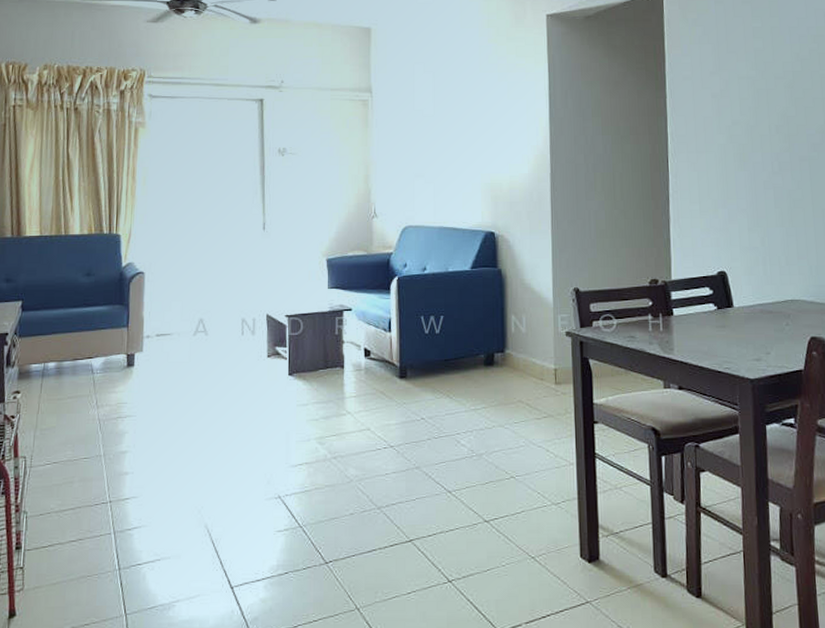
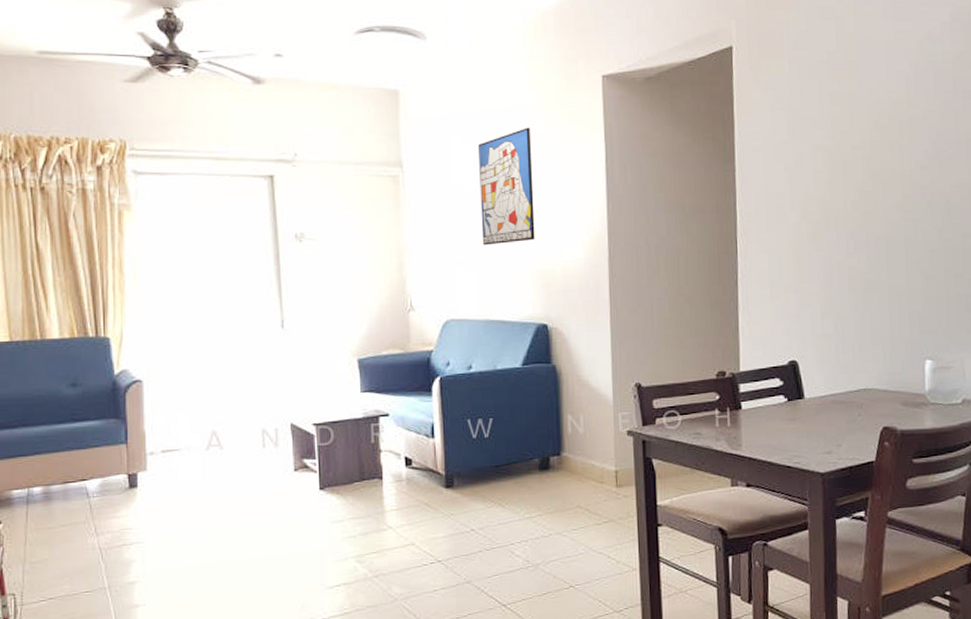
wall art: none [438,59,485,161] -> present [478,127,535,245]

